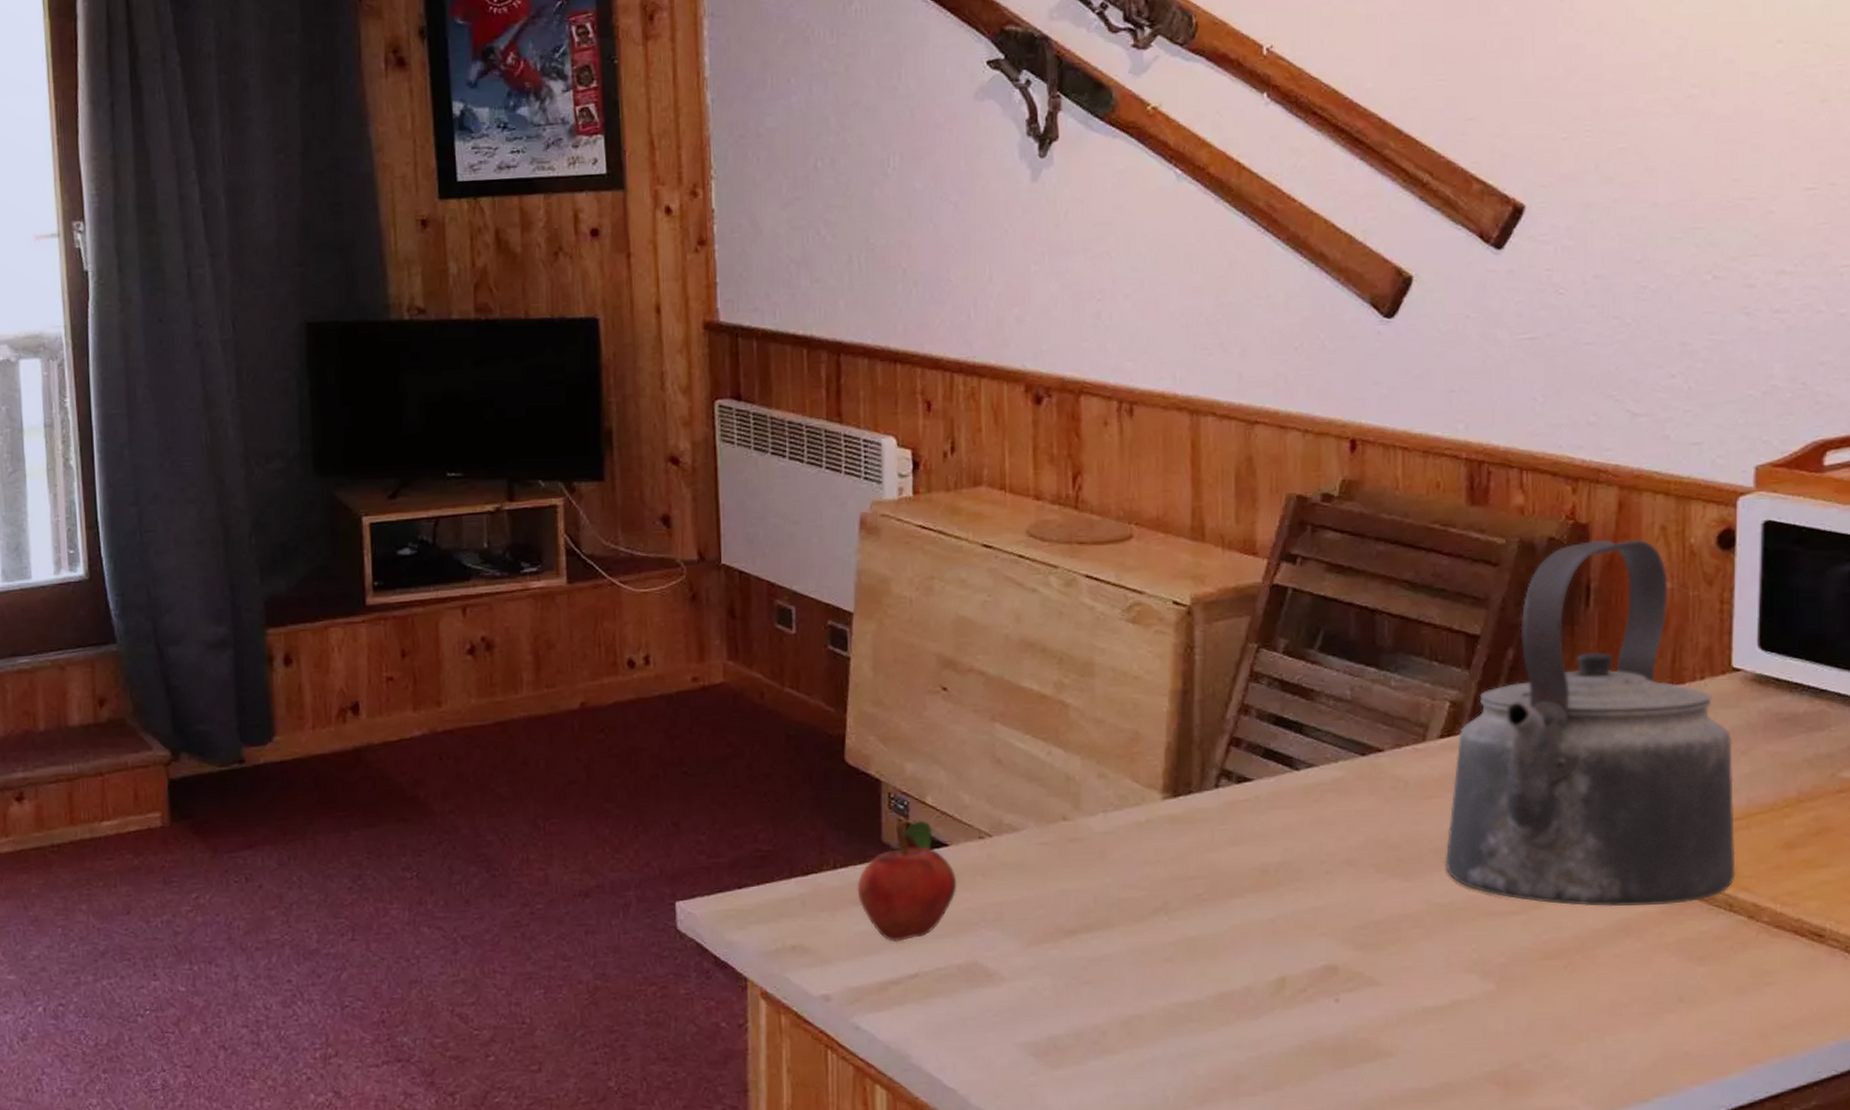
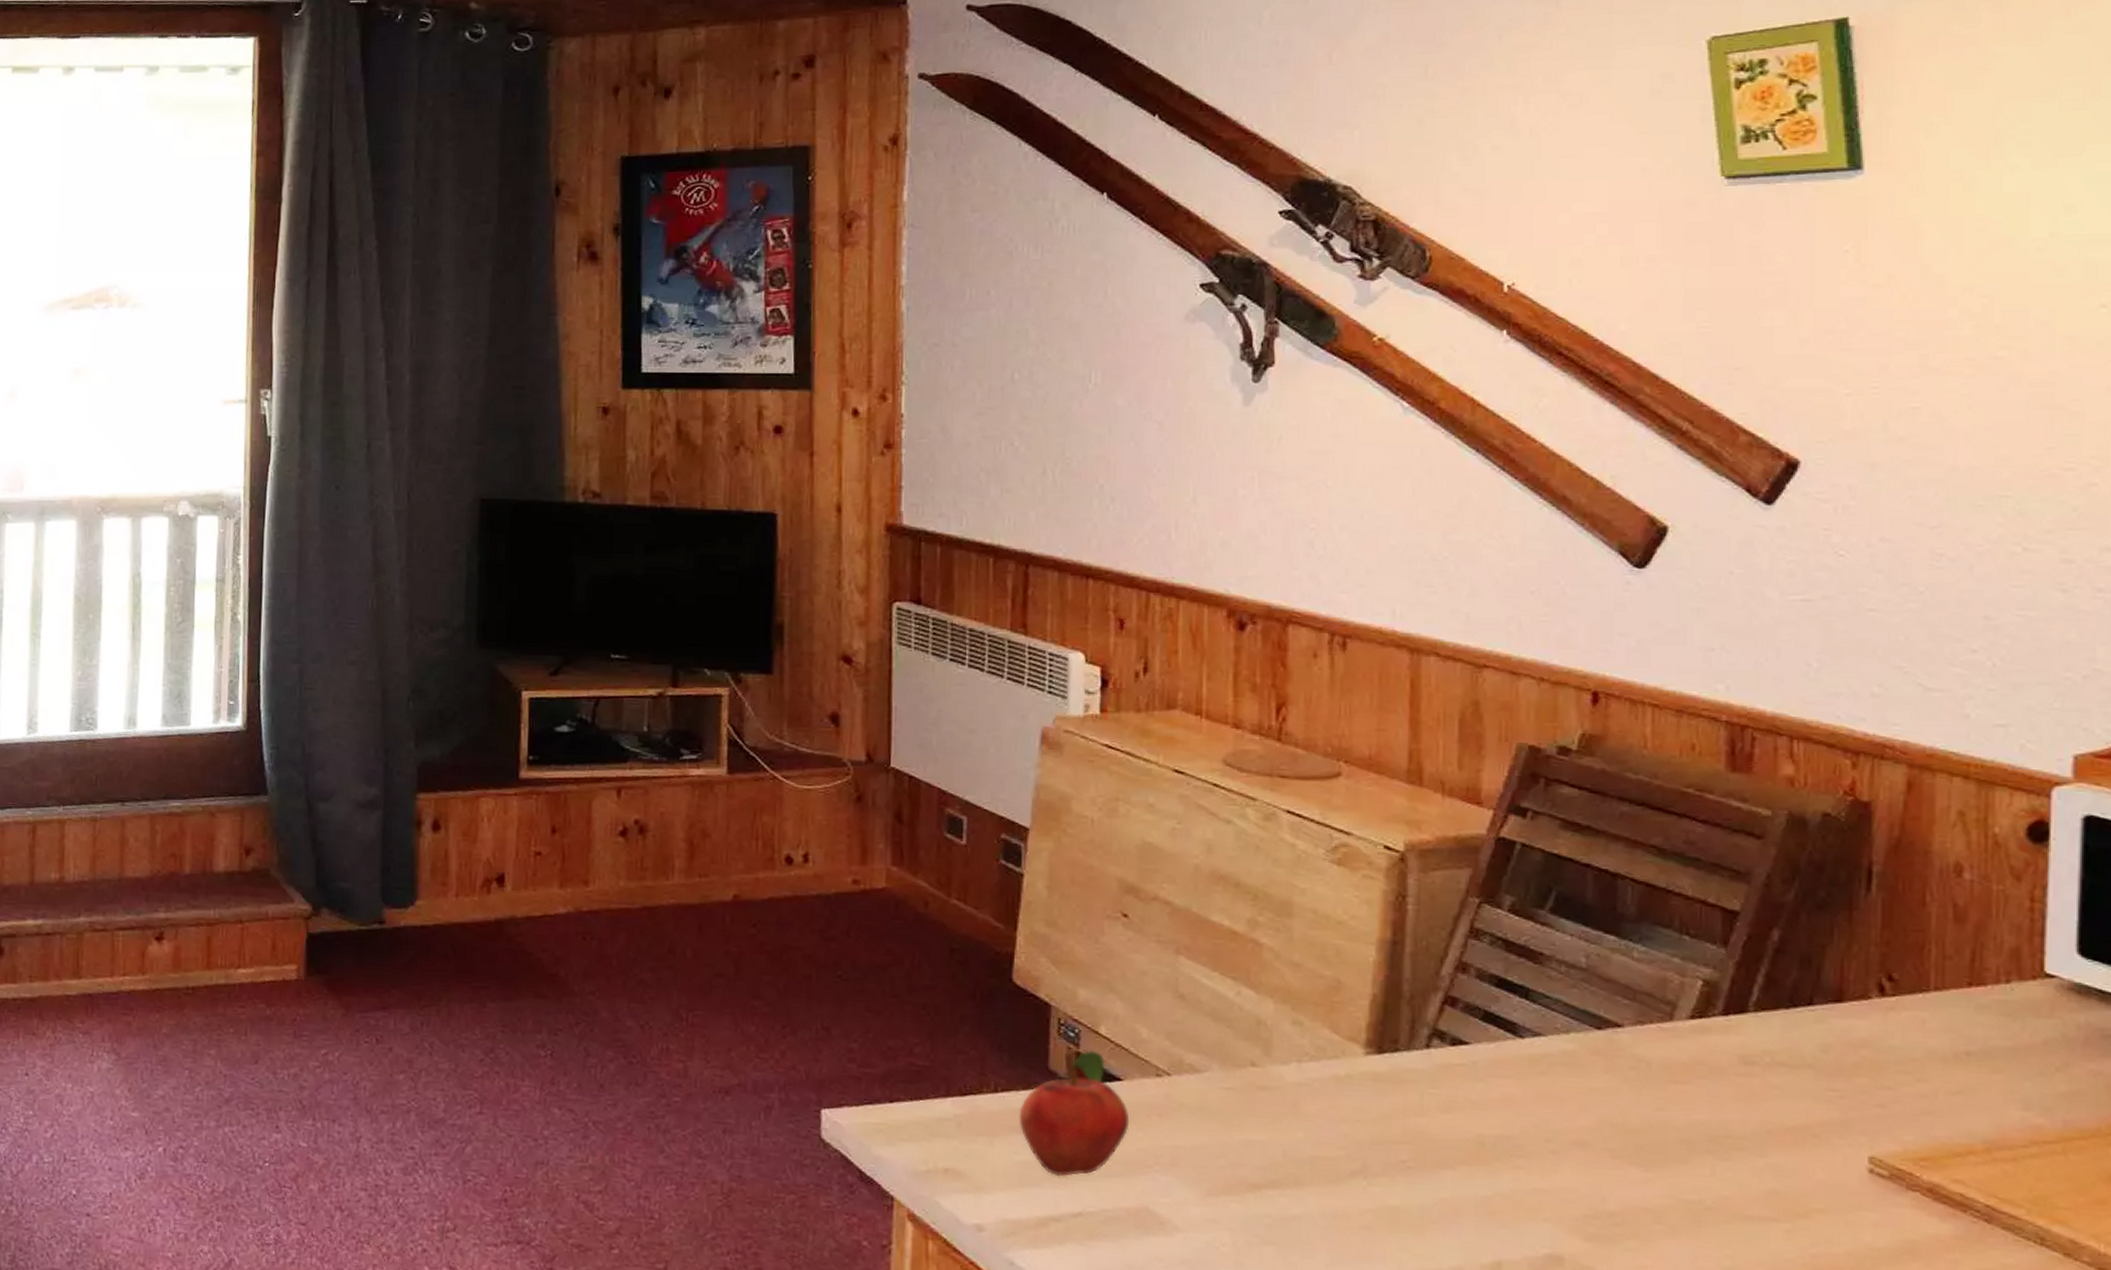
kettle: present [1445,539,1736,907] -> none [1693,820,2049,1230]

